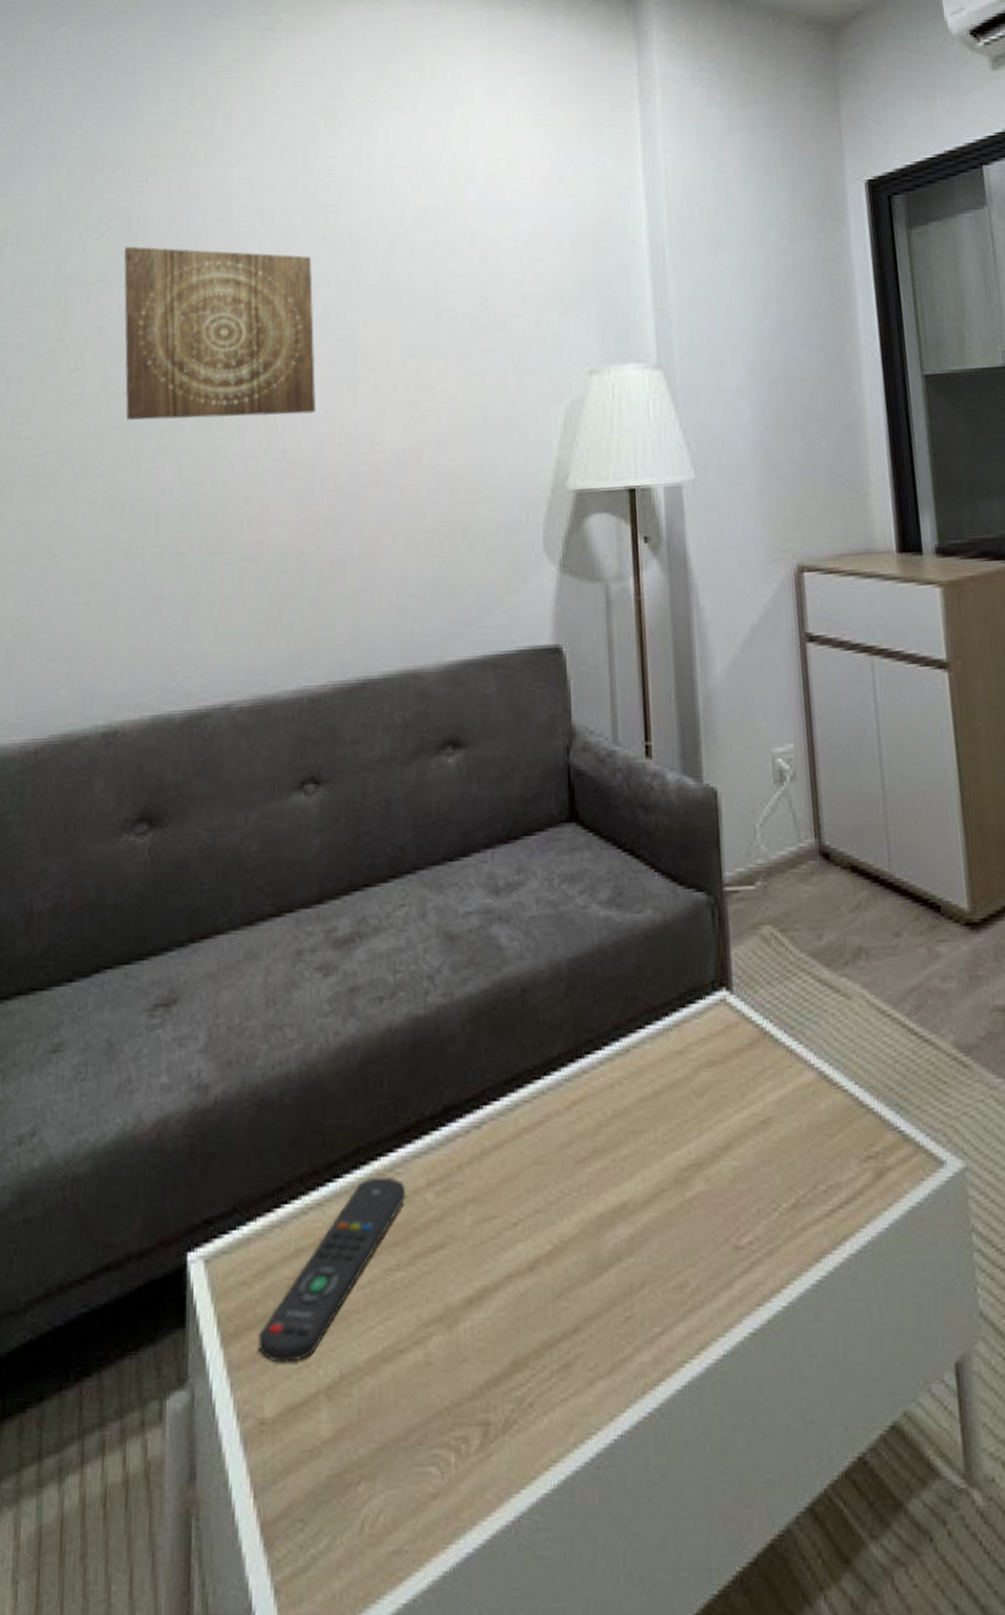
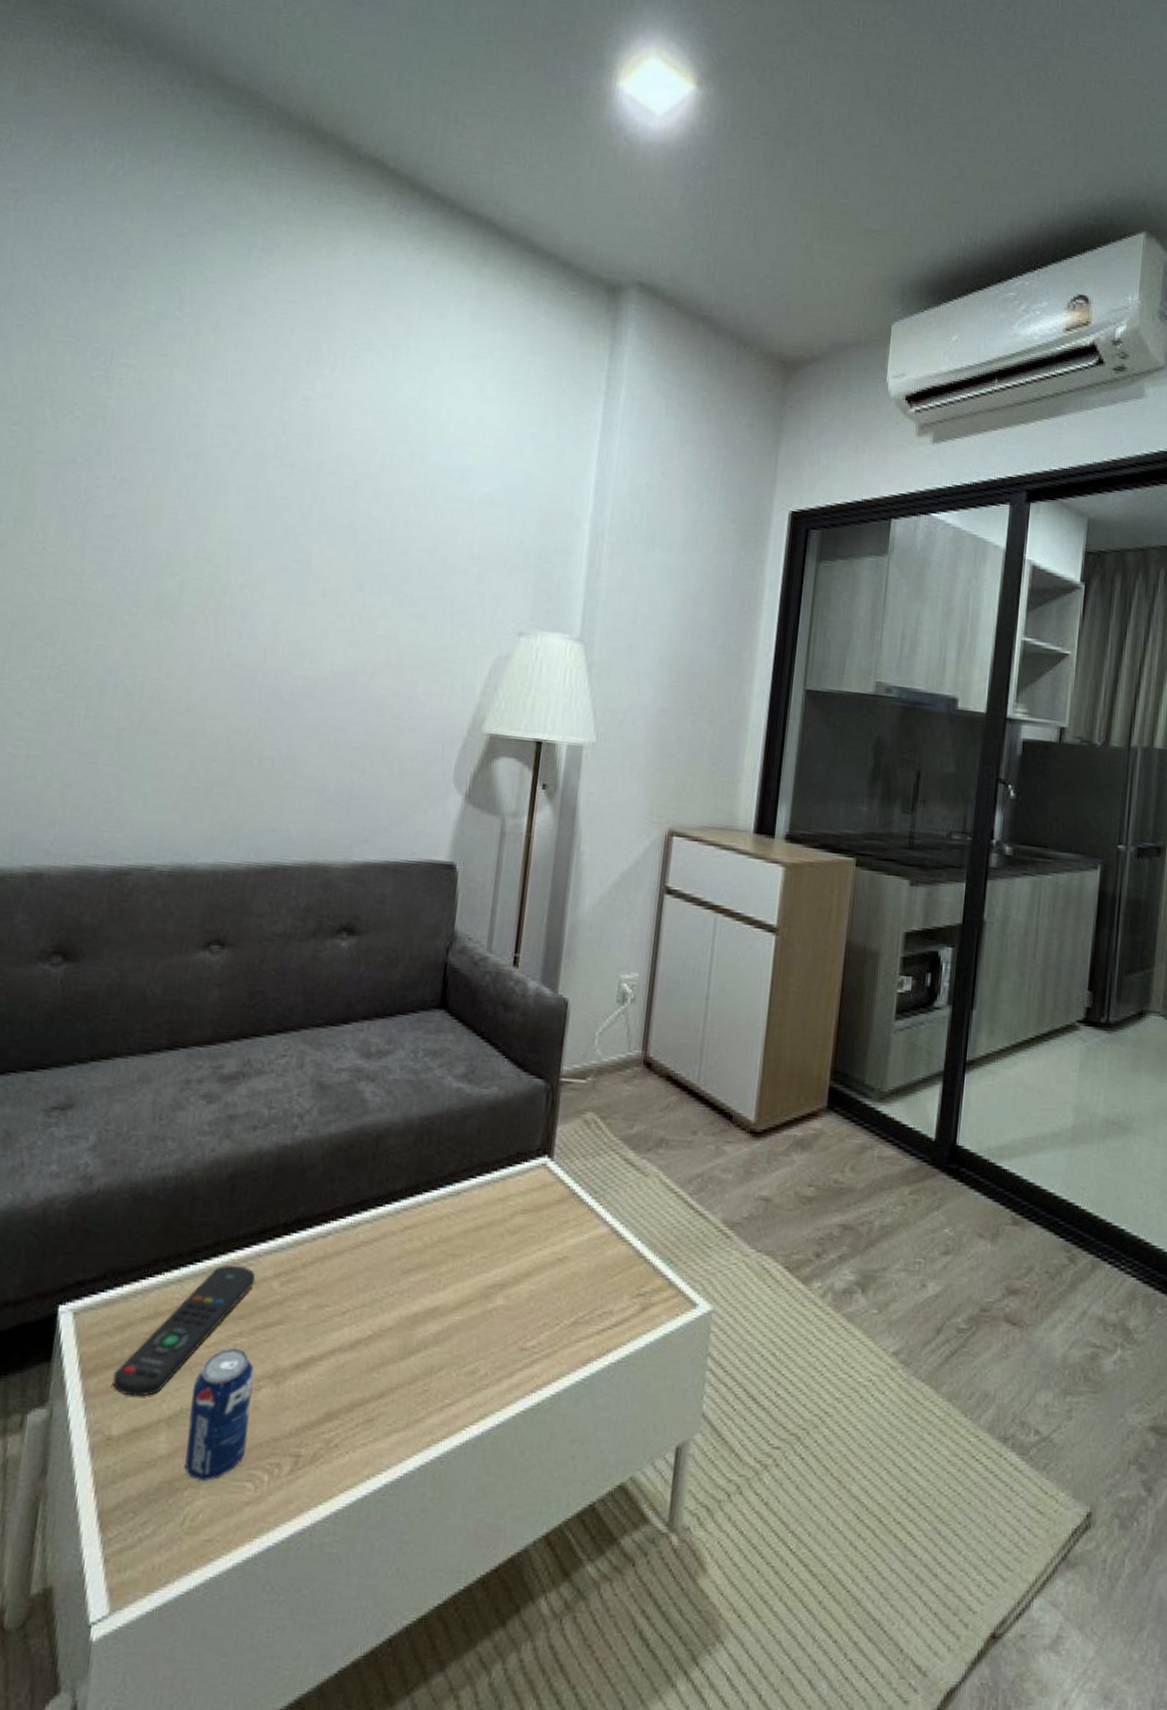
wall art: present [124,246,316,420] -> none [82,434,279,624]
beverage can: none [351,1285,424,1471] -> present [185,1347,254,1482]

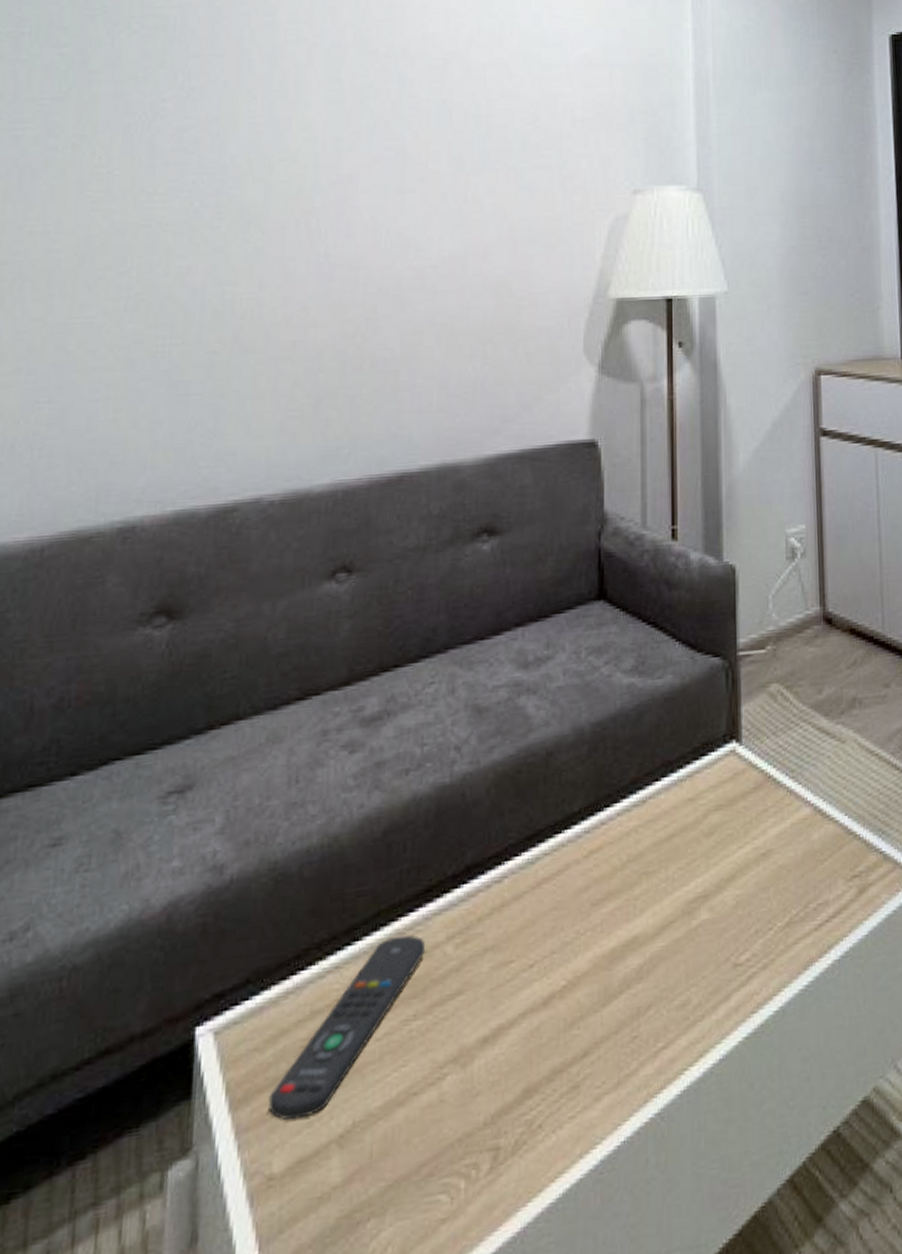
beverage can: present [185,1347,254,1482] -> none [363,1033,437,1206]

